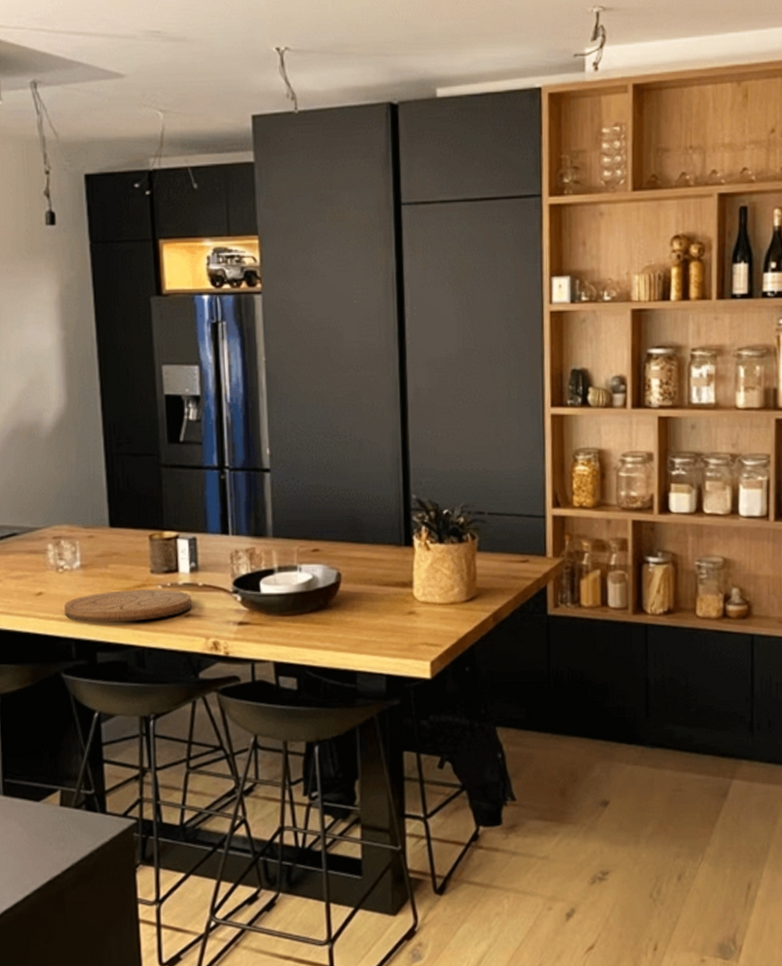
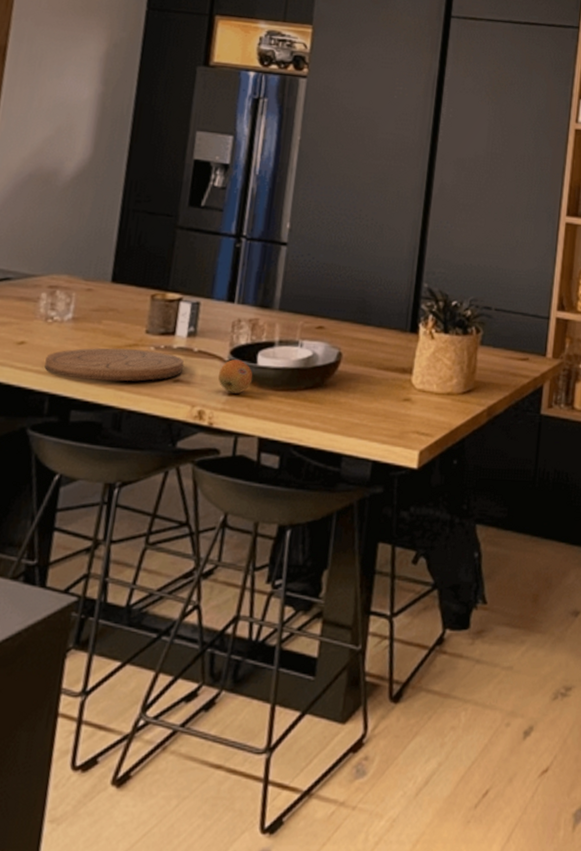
fruit: none [225,590,259,623] -> present [217,360,253,394]

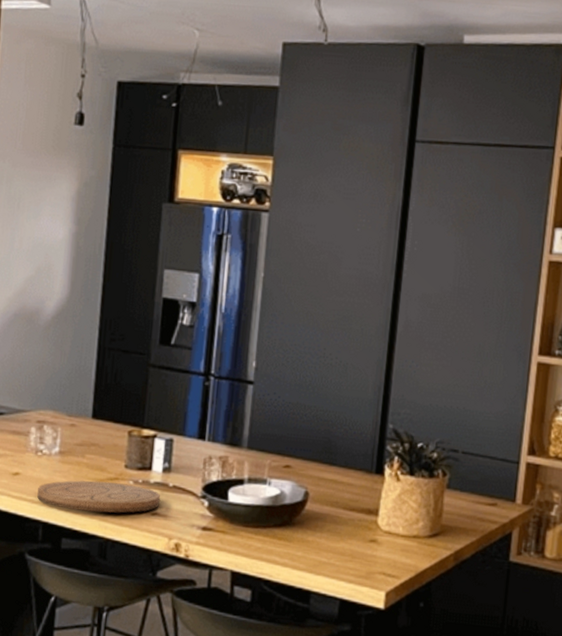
fruit: present [217,360,253,394] -> none [192,495,225,528]

